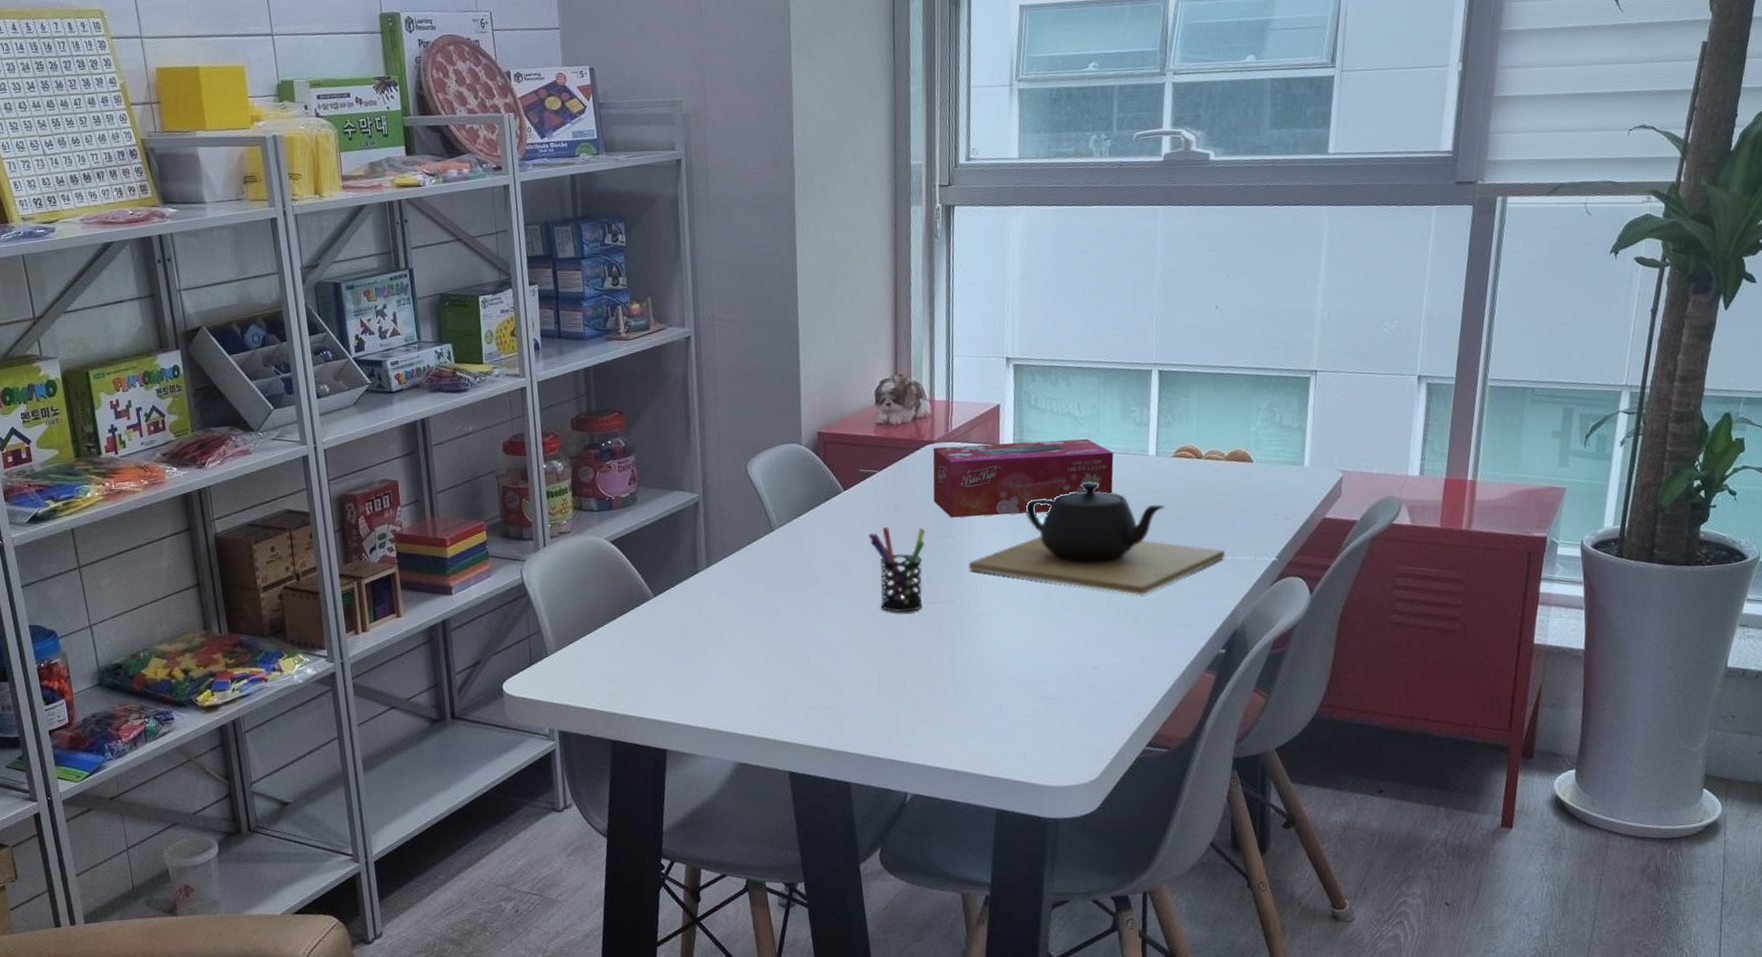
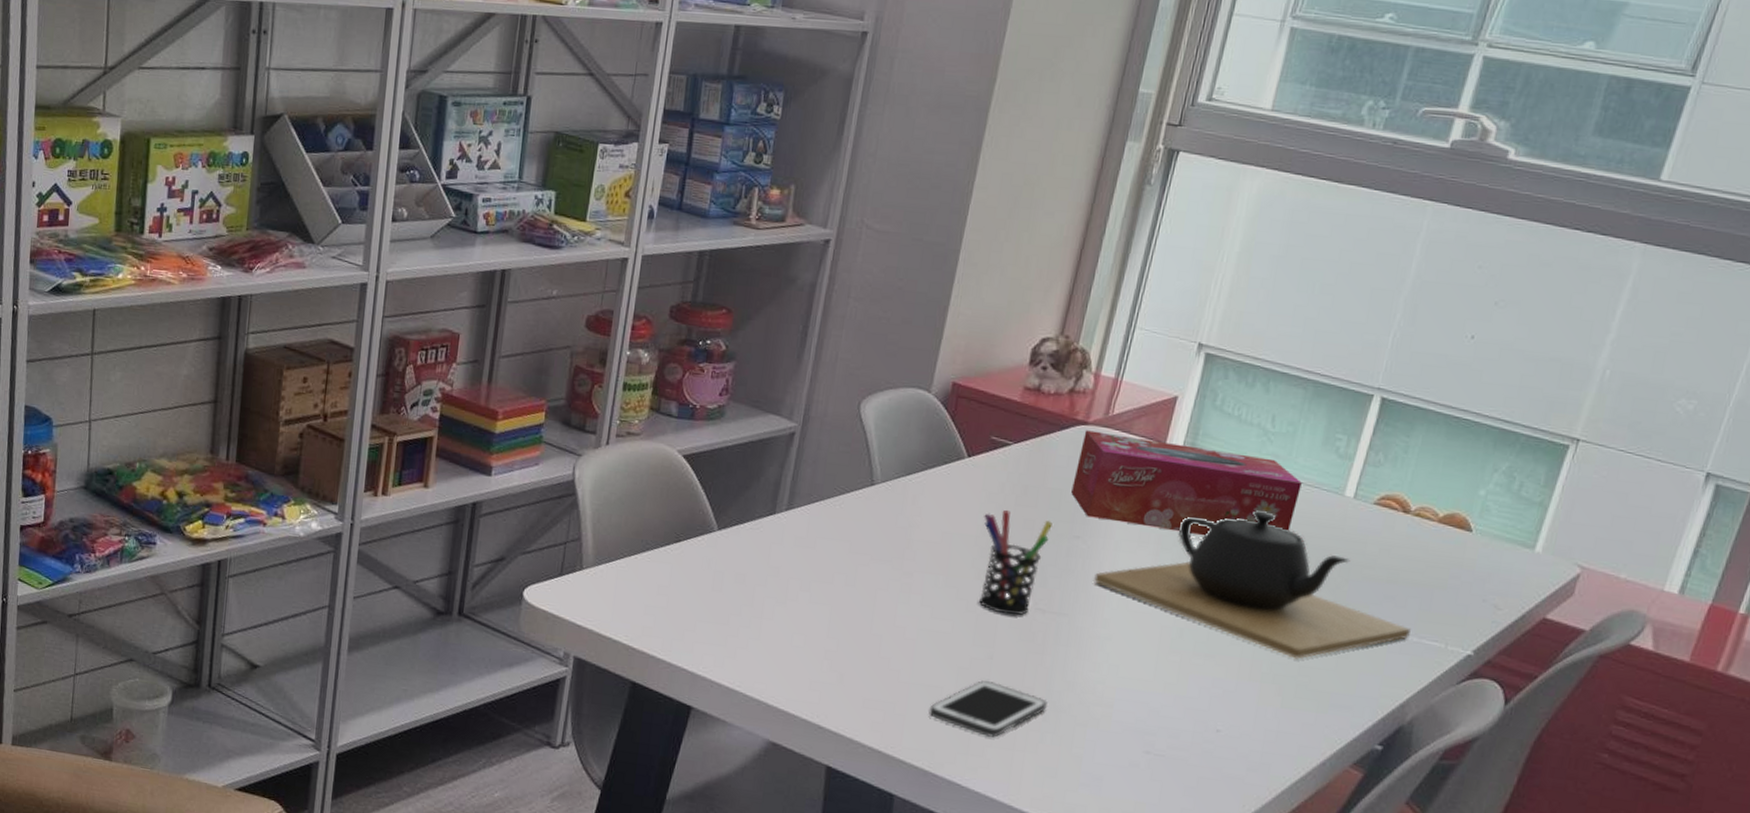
cell phone: none [861,670,955,716] -> present [929,681,1047,737]

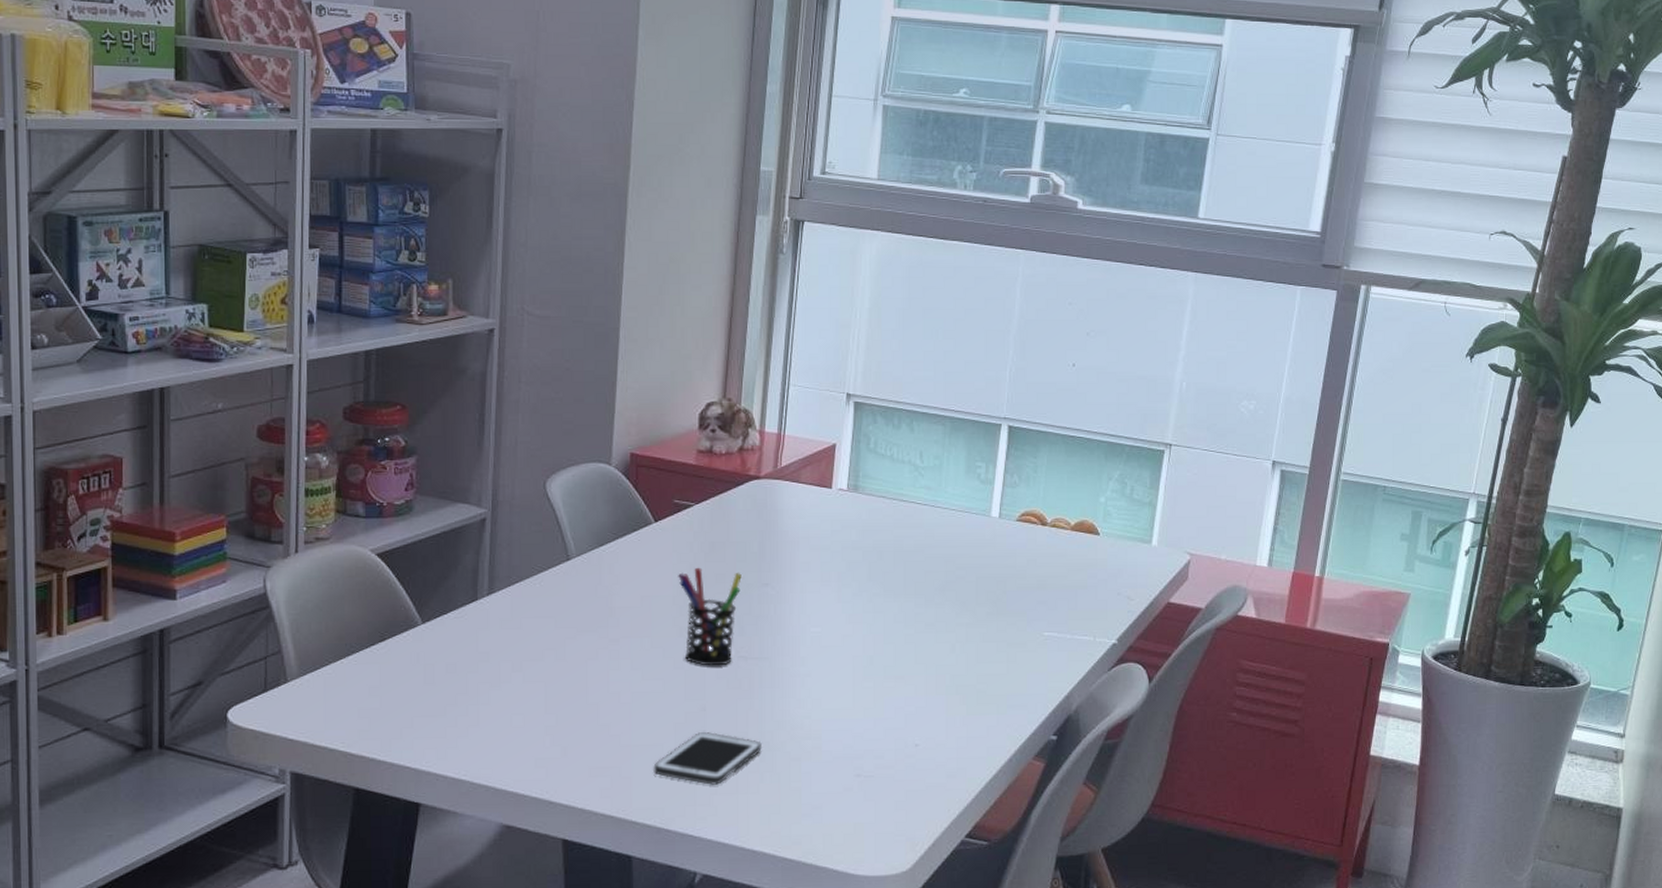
tissue box: present [1071,430,1302,535] -> none [754,484,954,568]
teapot: present [1094,510,1411,659] -> none [787,539,1064,669]

